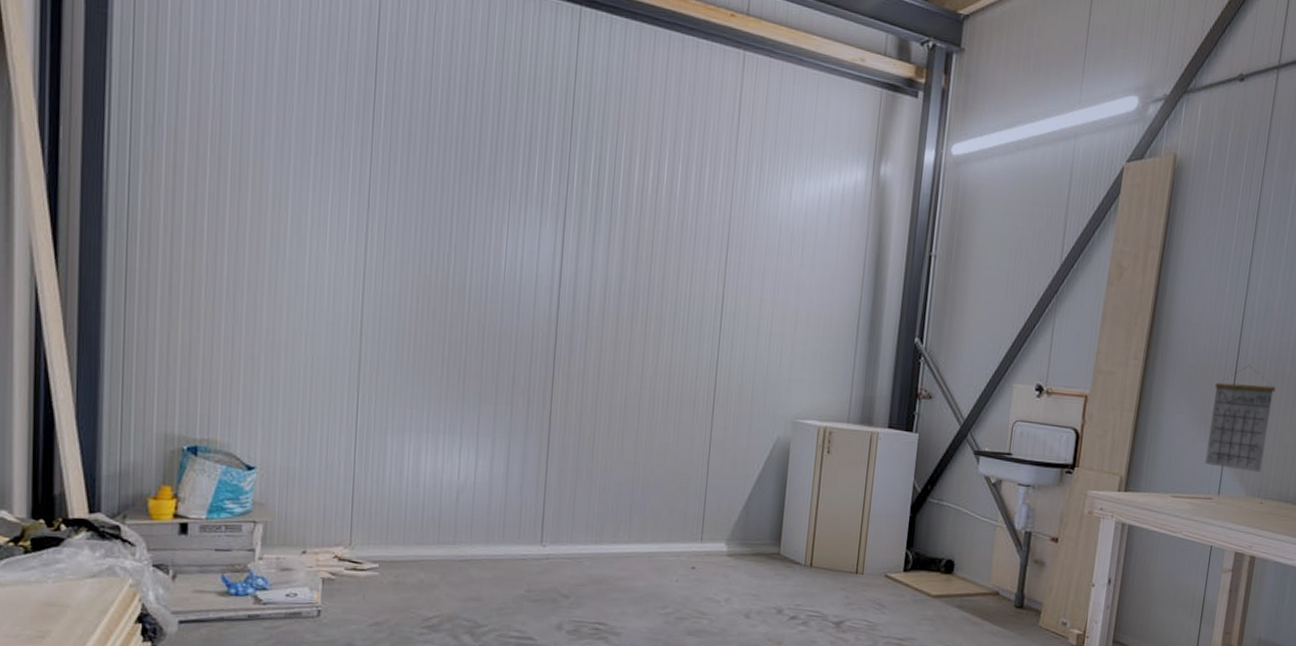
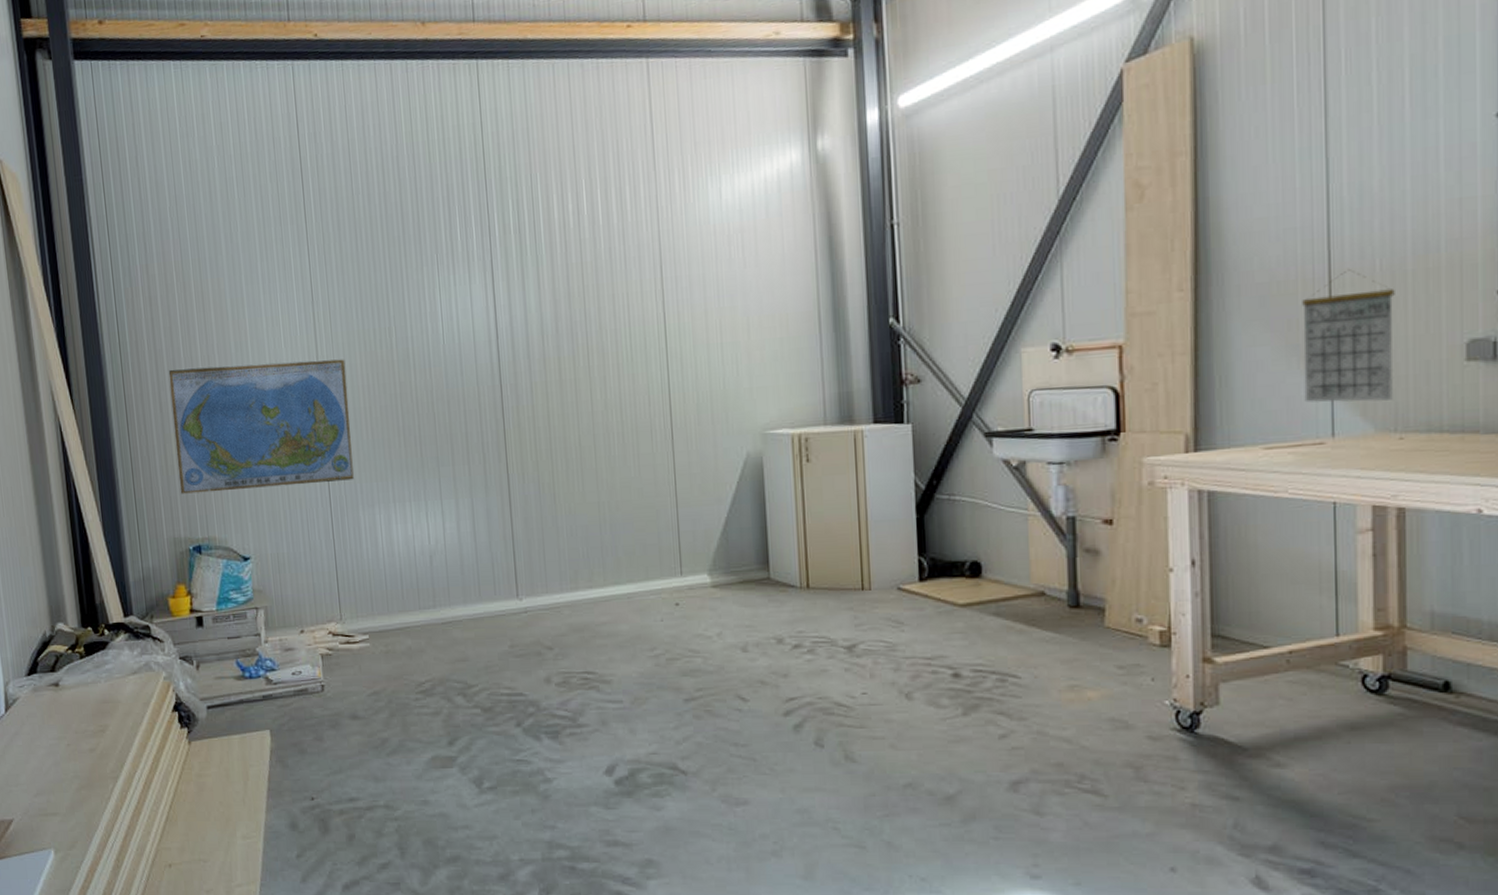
world map: none [180,249,395,403] -> present [168,359,354,494]

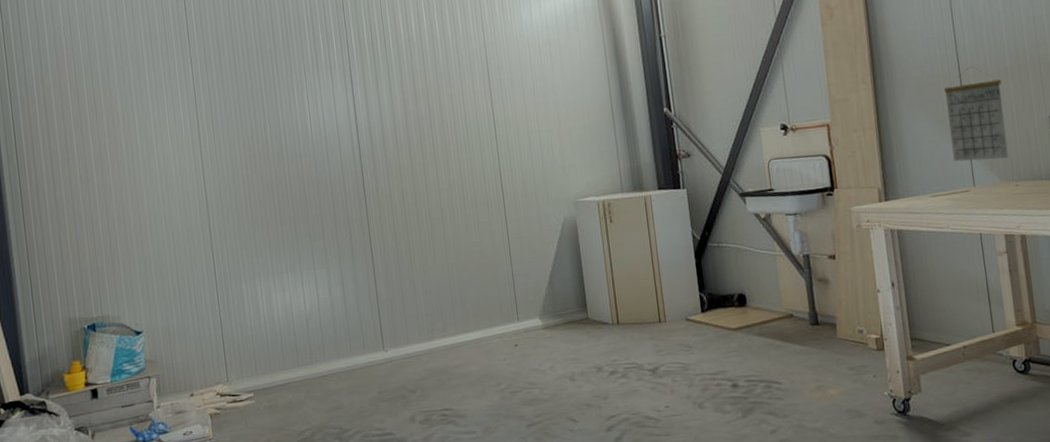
world map: present [168,359,354,494] -> none [63,153,237,278]

